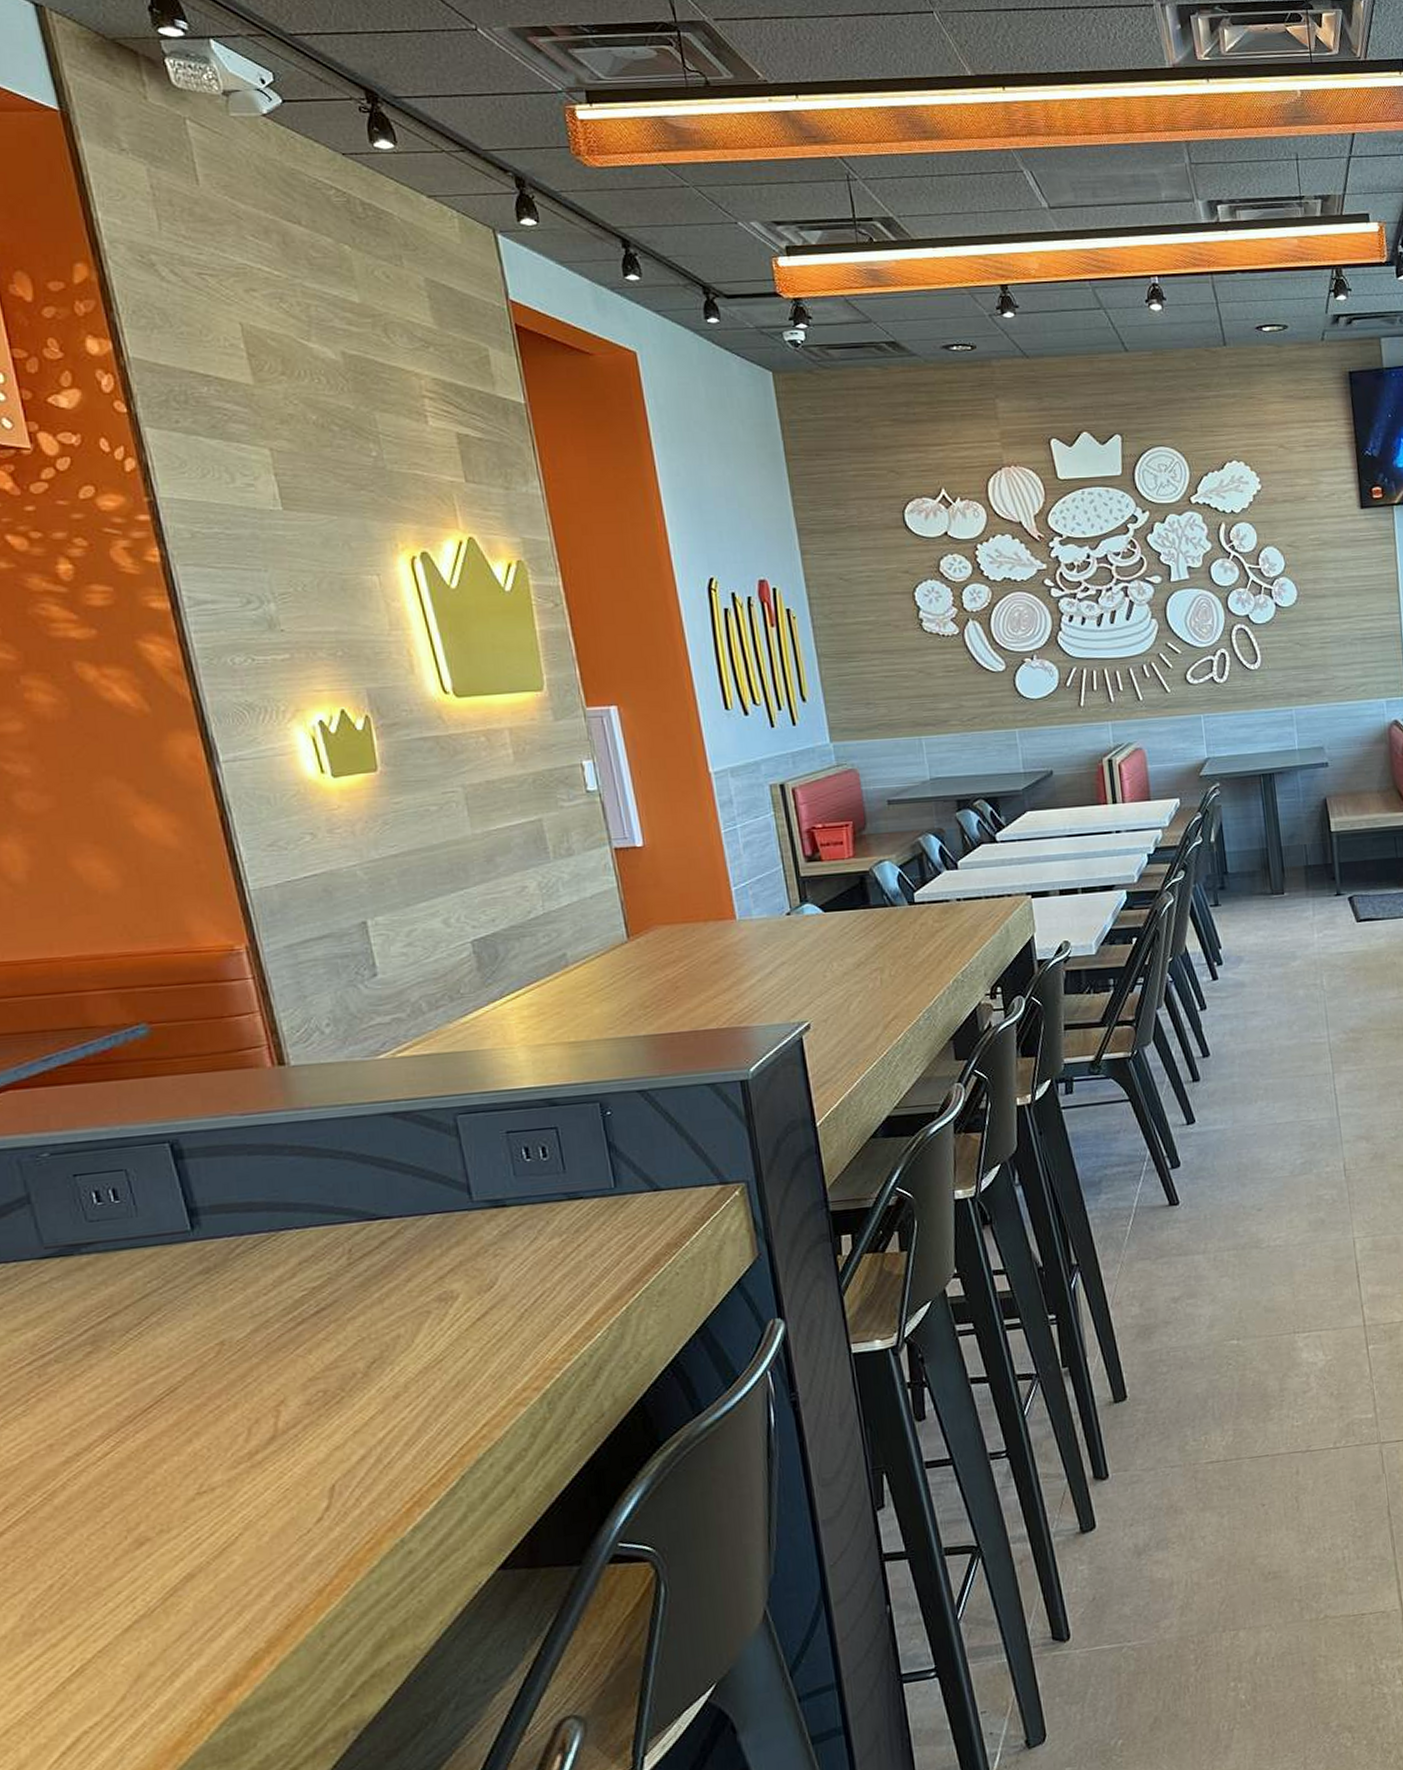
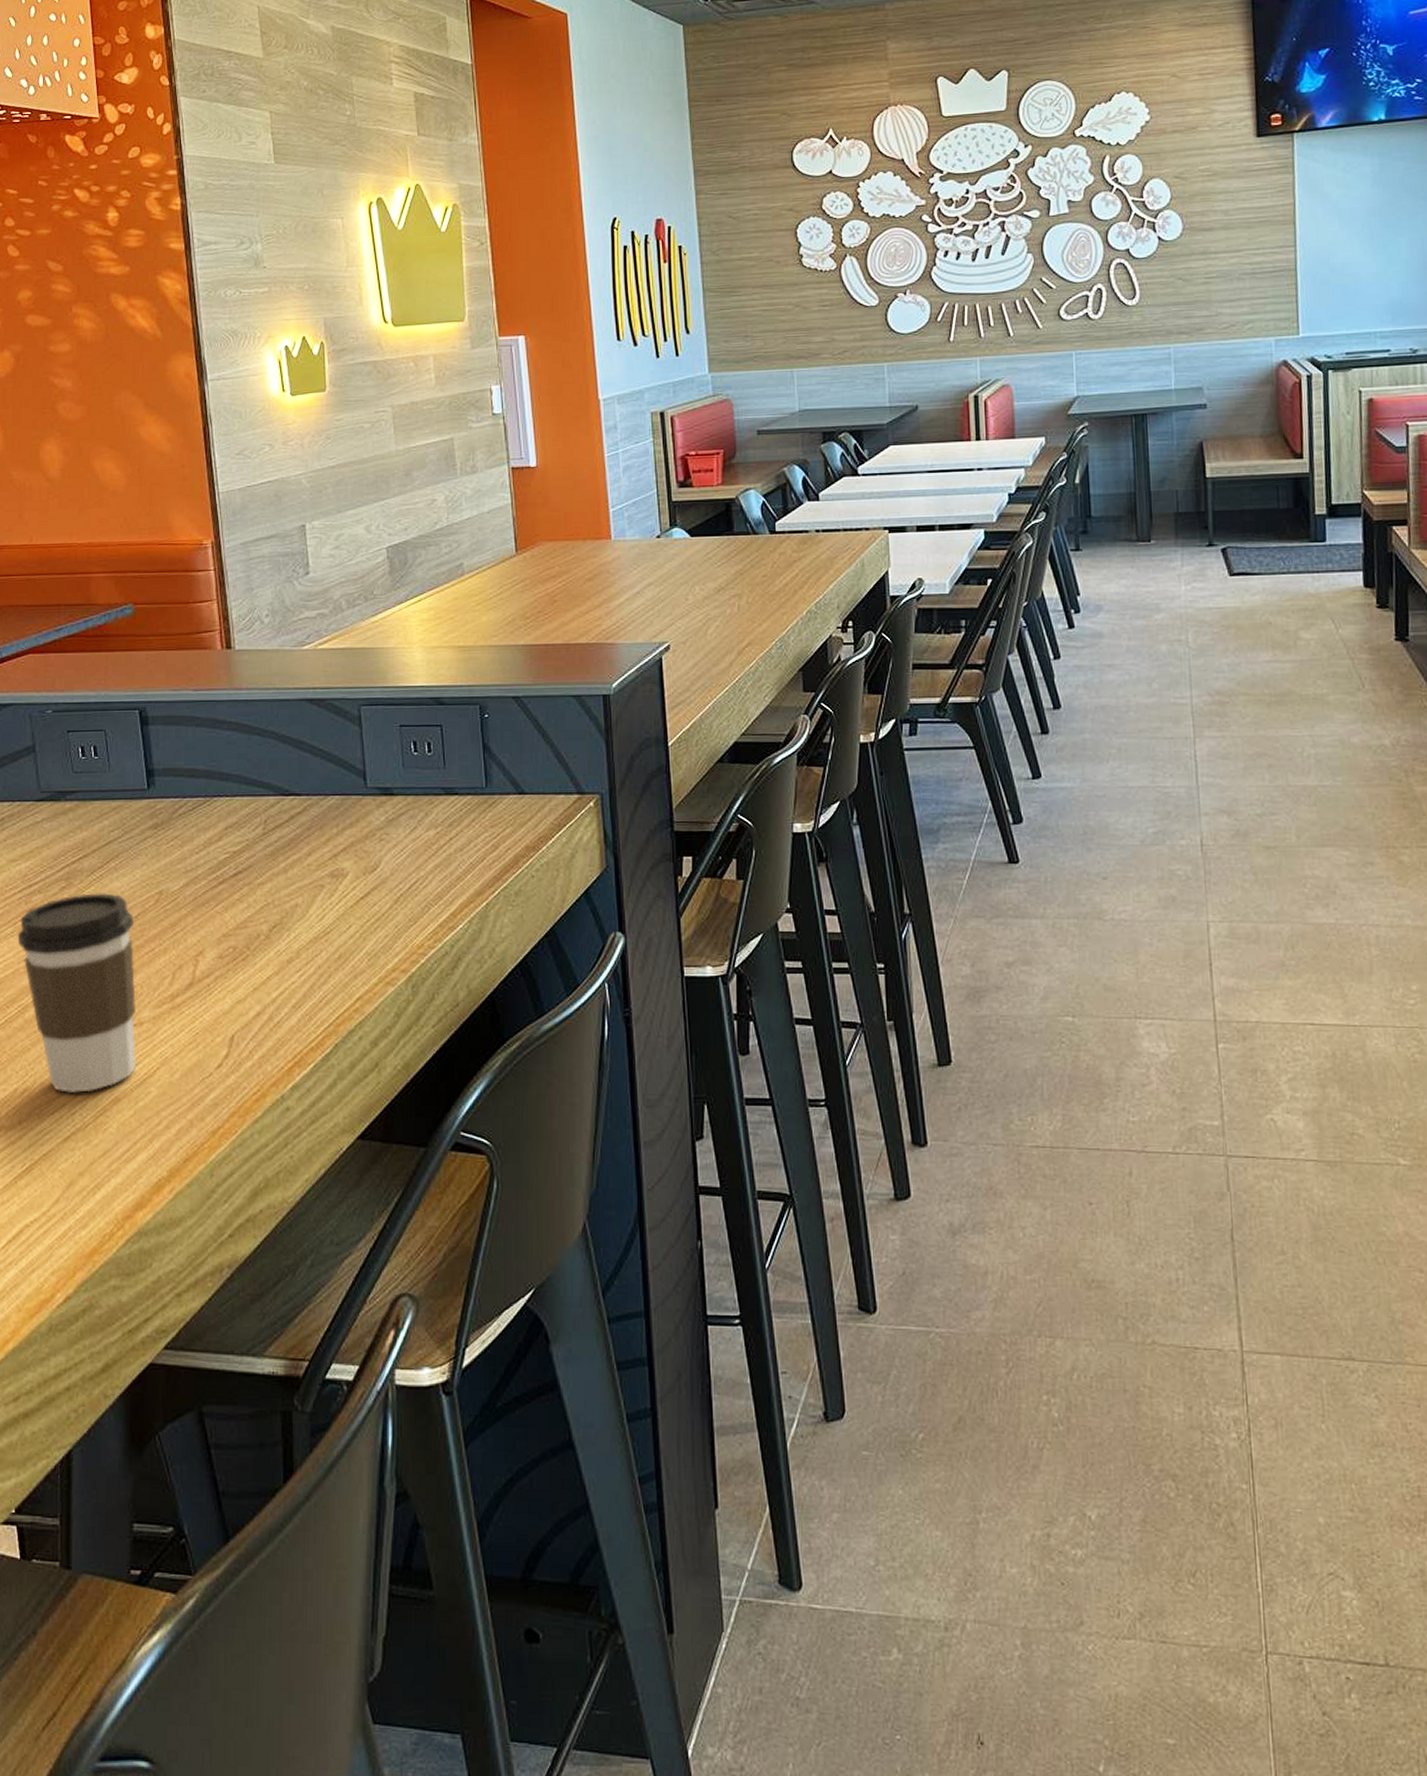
coffee cup: none [31,1351,211,1579] -> present [17,893,136,1093]

